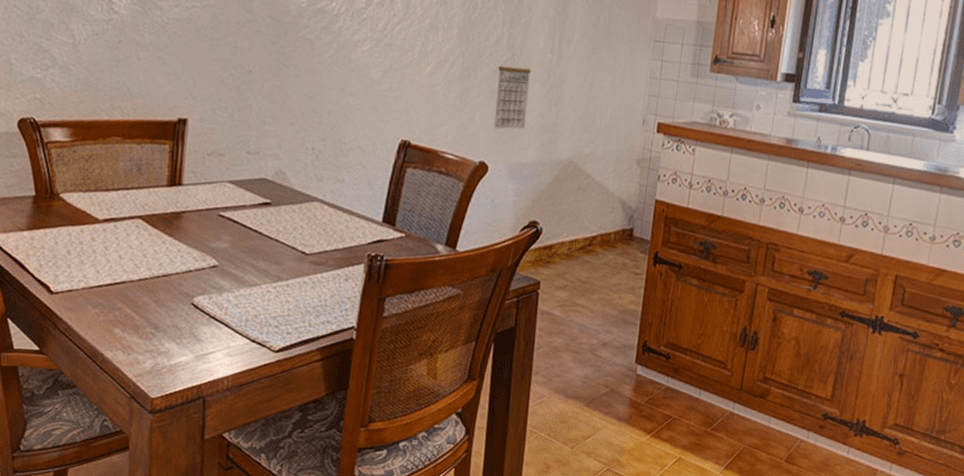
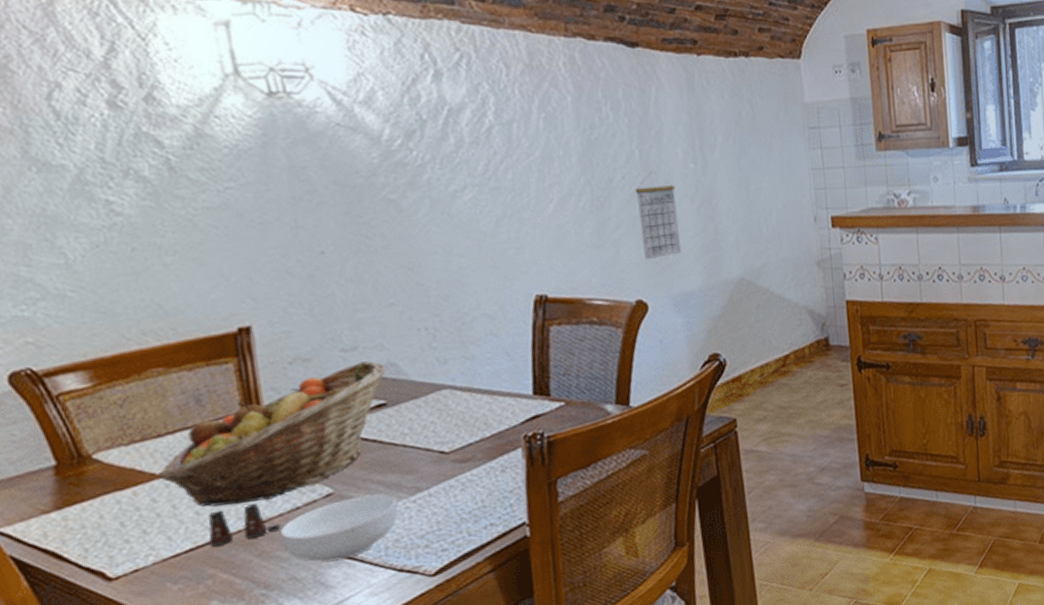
fruit basket: none [100,165,277,259] -> present [158,361,387,507]
salt shaker: none [123,258,175,287] -> present [208,504,281,547]
cereal bowl: none [173,273,263,321] -> present [279,494,399,563]

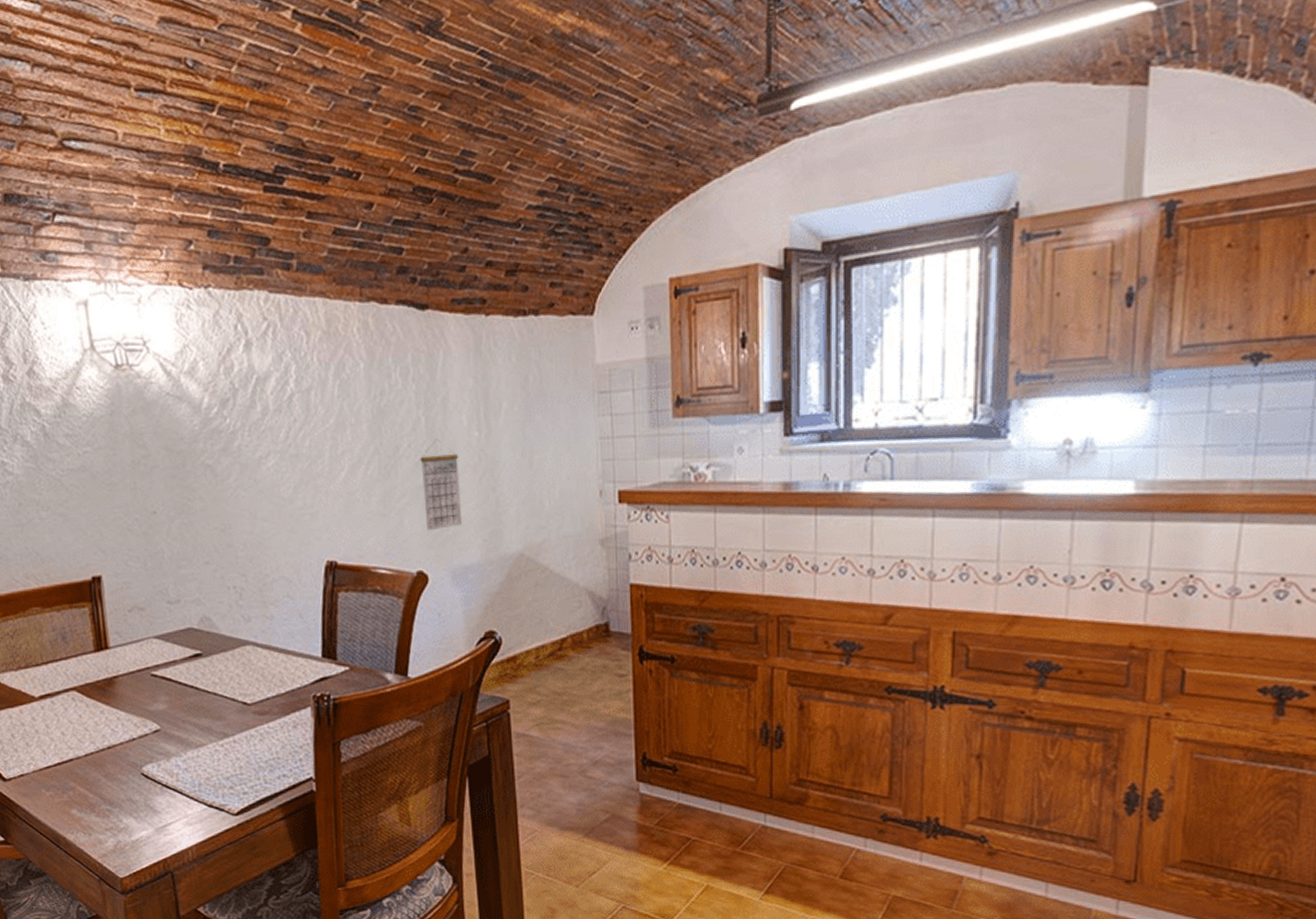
fruit basket: present [158,361,387,507] -> none [36,614,202,731]
salt shaker: present [208,504,281,547] -> none [70,731,121,764]
cereal bowl: present [279,494,399,563] -> none [120,735,210,790]

